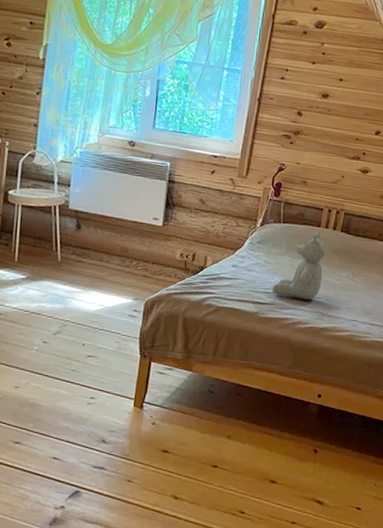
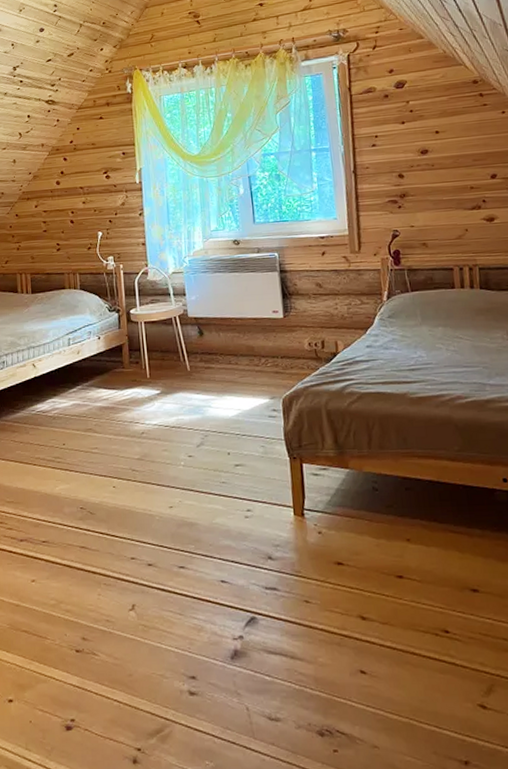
teddy bear: present [272,231,326,300] -> none [416,293,474,371]

